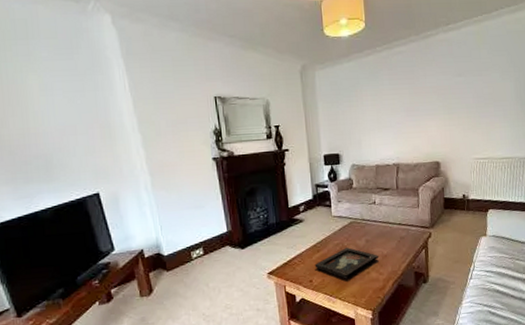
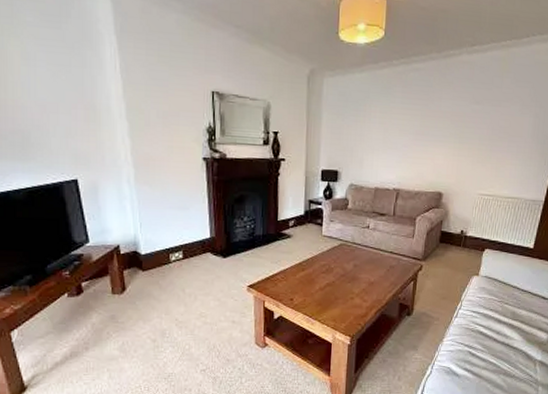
decorative tray: present [314,247,380,279] -> none [297,270,366,302]

